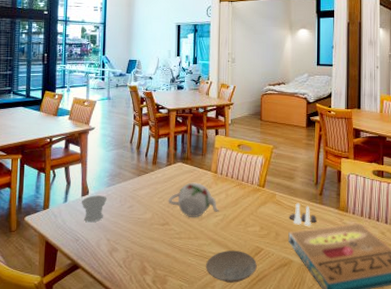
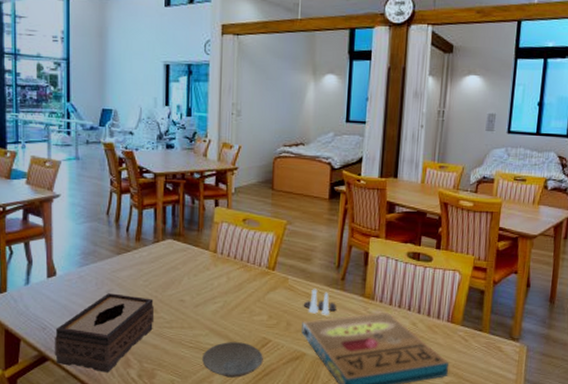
cup: present [81,195,107,223] -> none [47,277,79,309]
tissue box: none [85,209,167,279] -> present [55,293,155,372]
teapot: present [168,182,219,217] -> none [155,263,219,304]

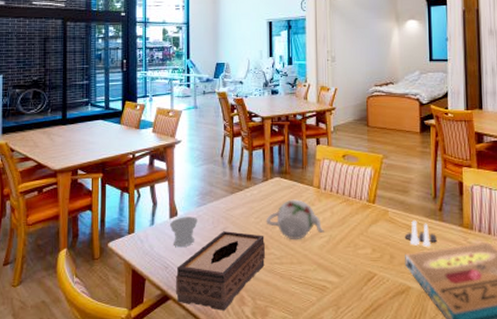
cup: none [47,277,79,309] -> present [169,217,198,248]
teapot: none [155,263,219,304] -> present [265,199,324,239]
plate: present [202,342,263,378] -> none [312,277,370,314]

